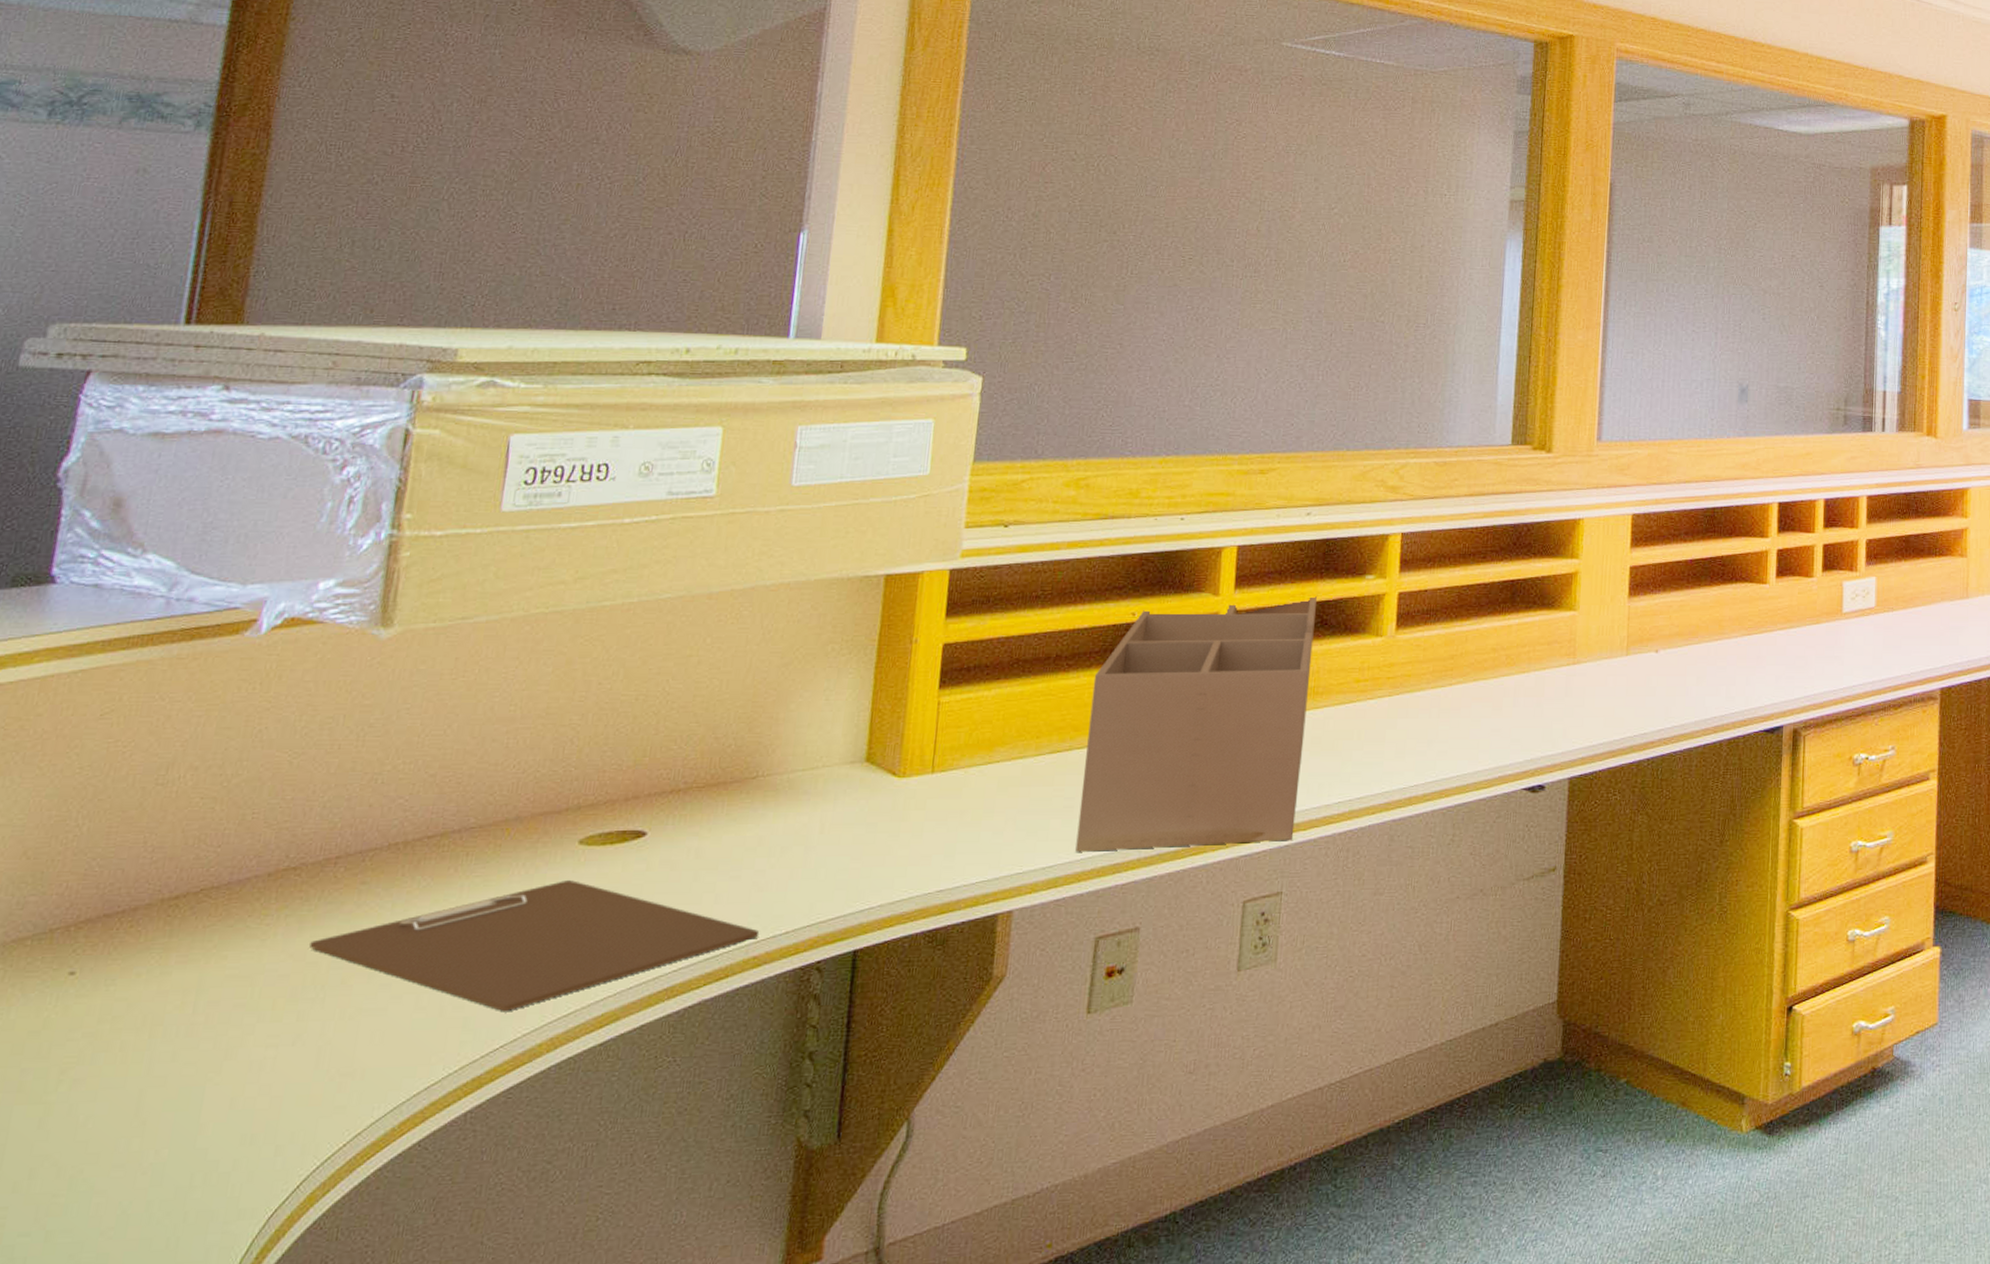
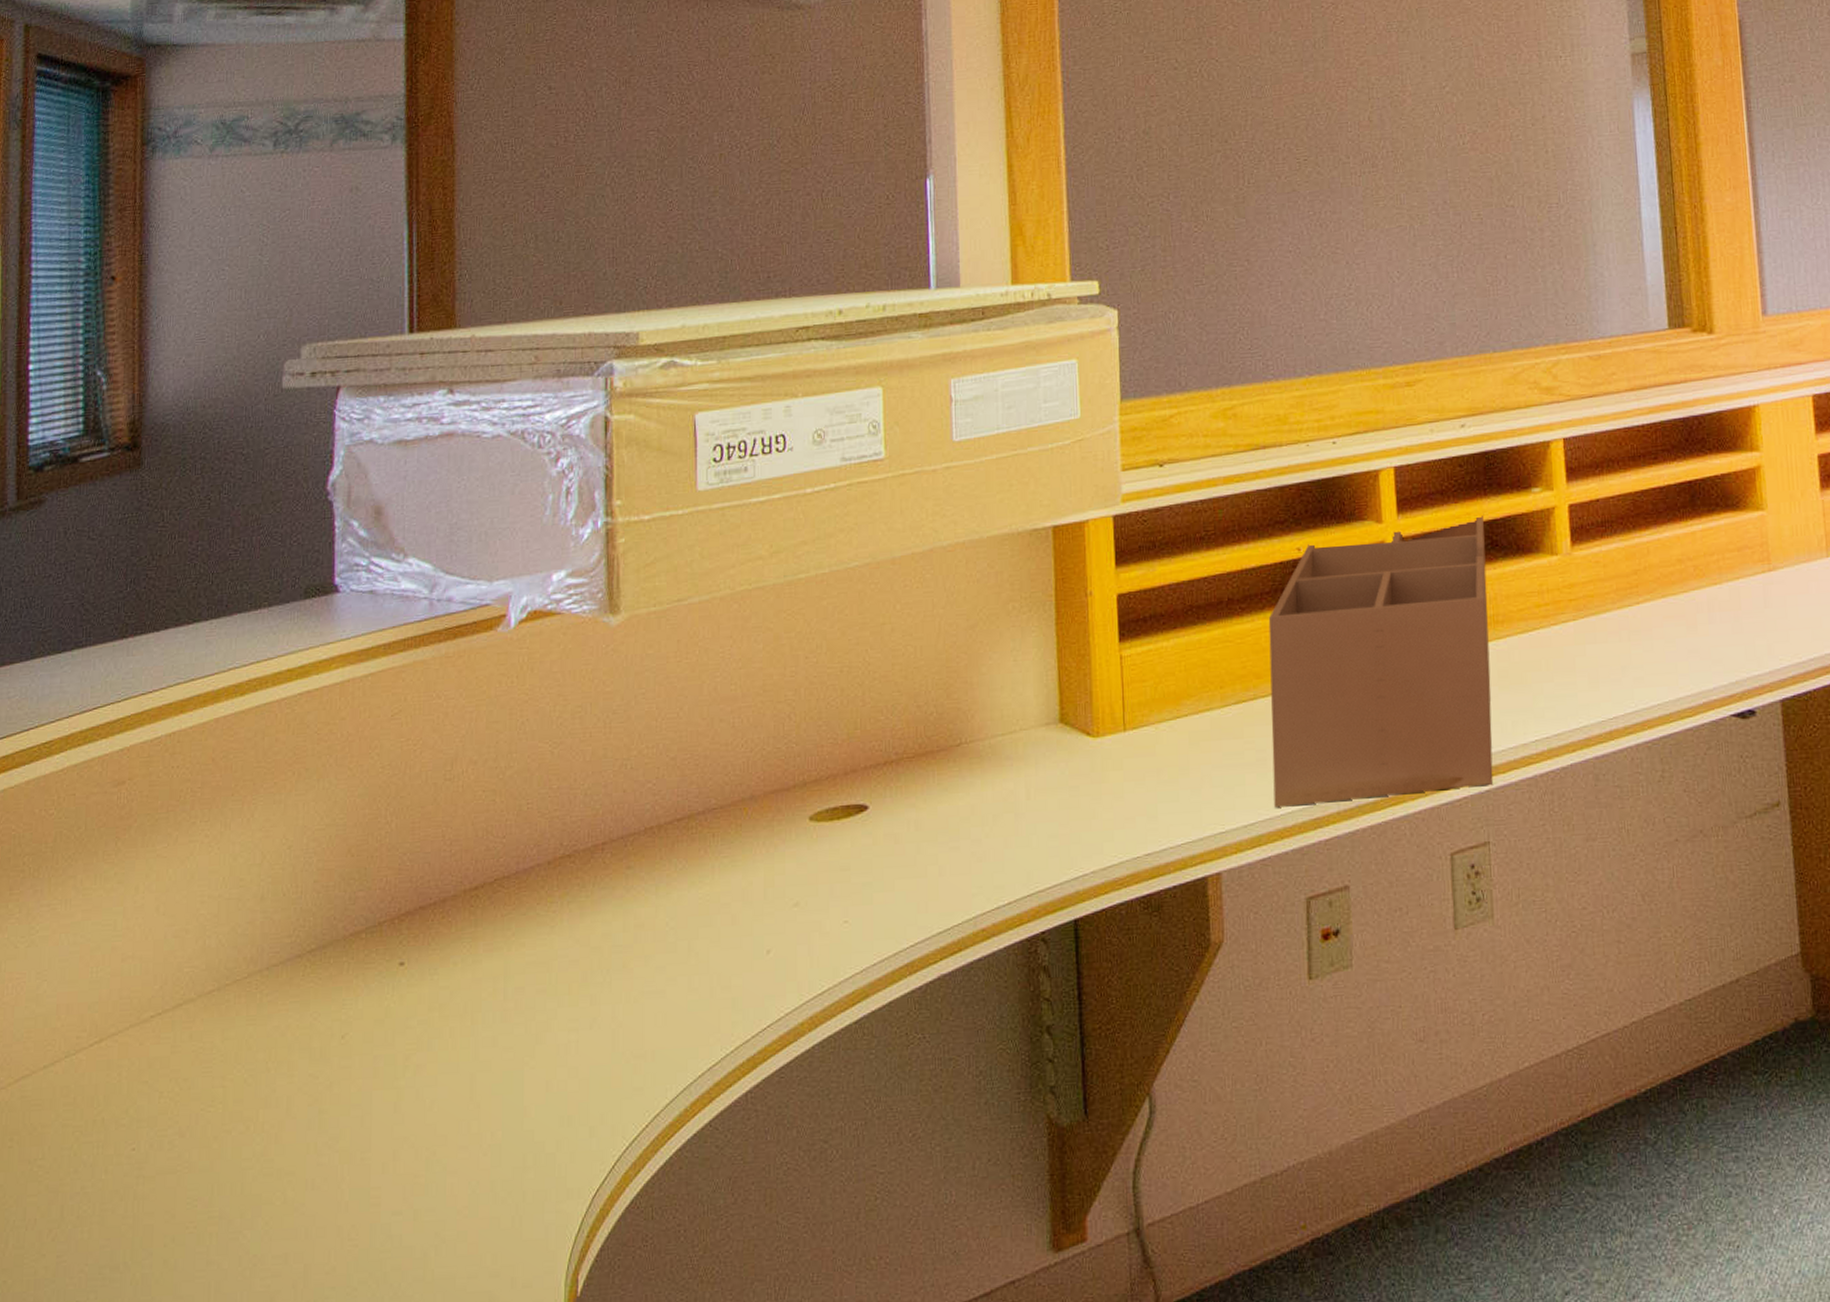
clipboard: present [309,880,760,1011] -> none [592,857,984,991]

